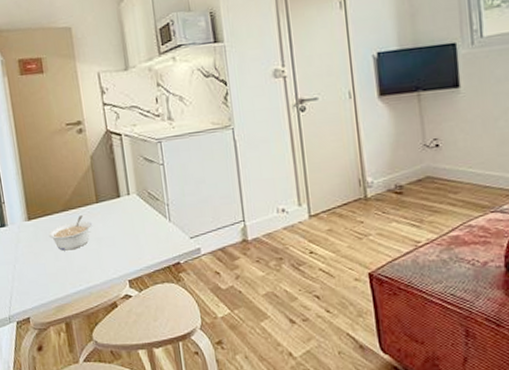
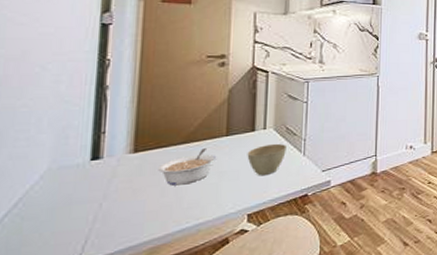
cup: none [117,209,152,243] -> present [247,143,286,176]

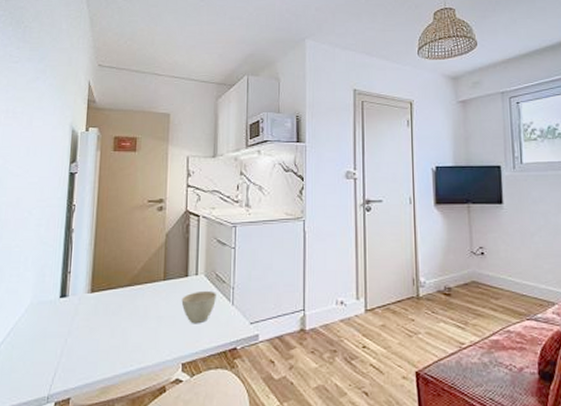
legume: present [158,148,217,186] -> none [109,292,156,327]

